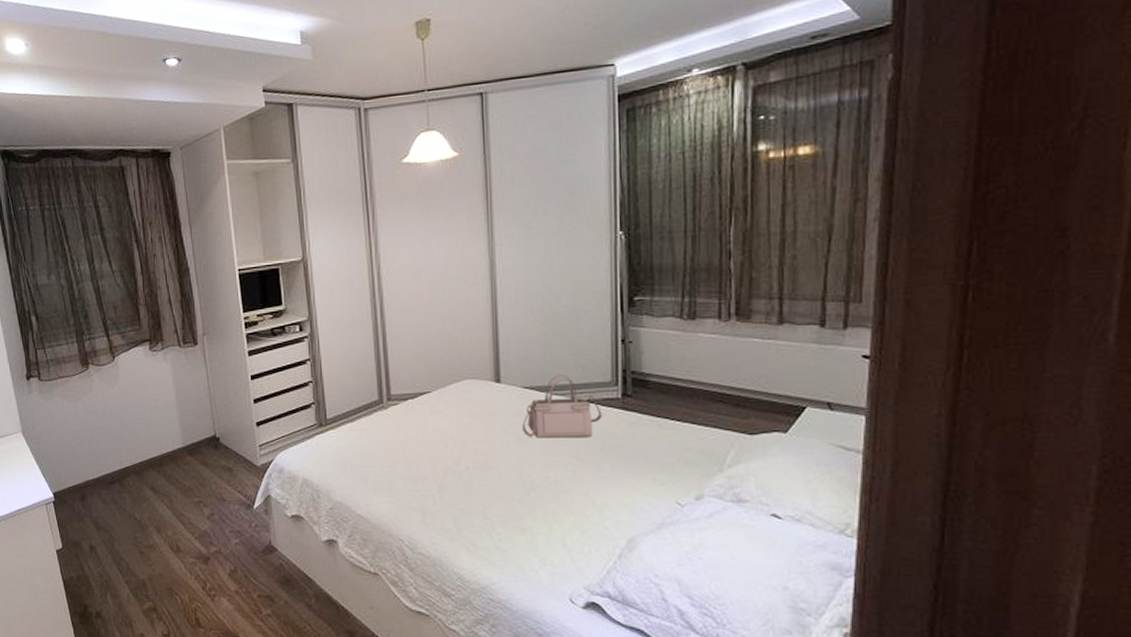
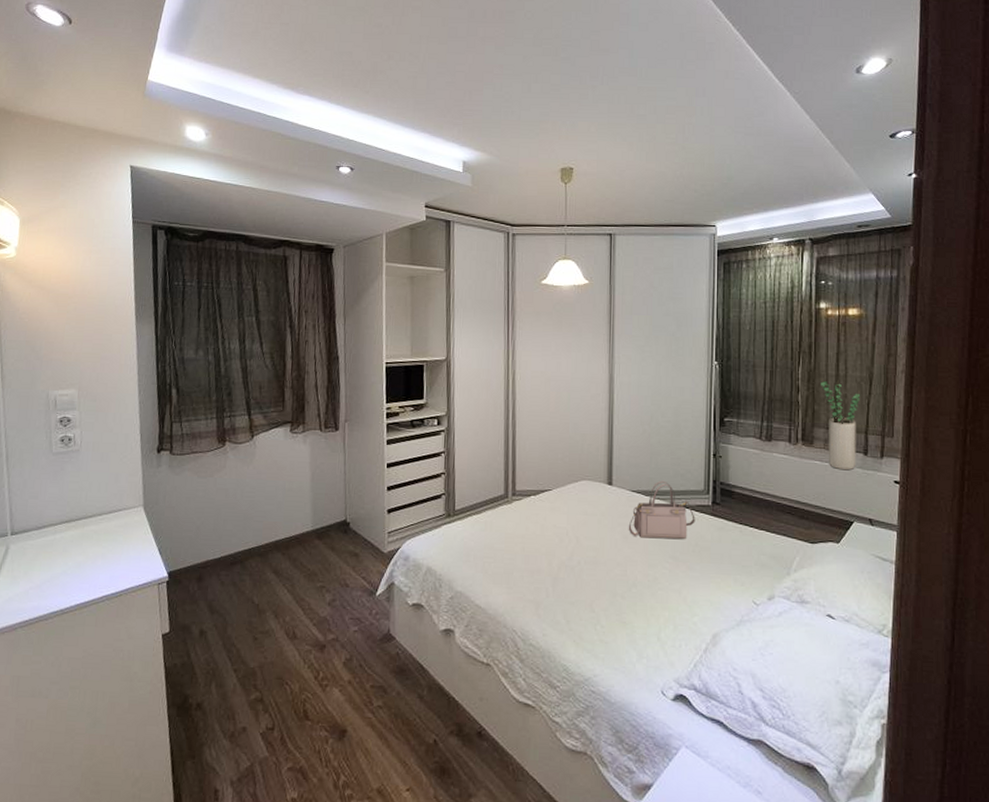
vase: none [760,237,816,347] -> present [821,379,861,471]

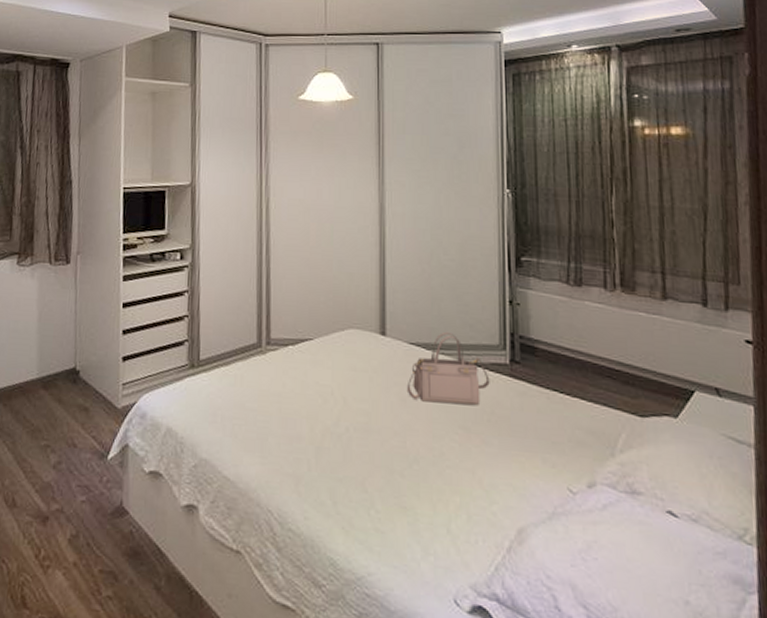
vase: present [821,379,861,471] -> none [640,211,694,326]

